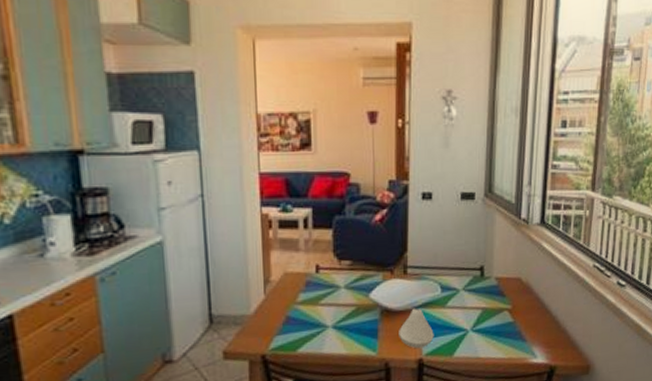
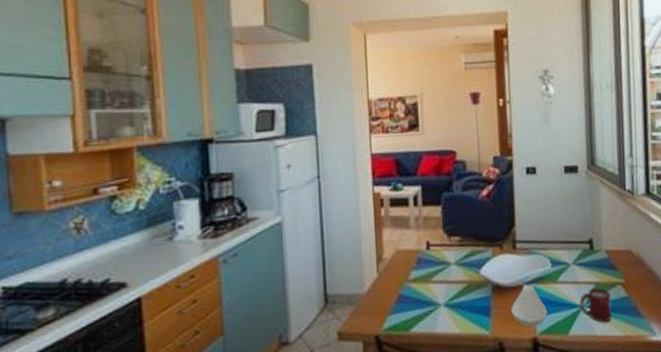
cup: none [466,313,497,345] -> present [579,288,612,322]

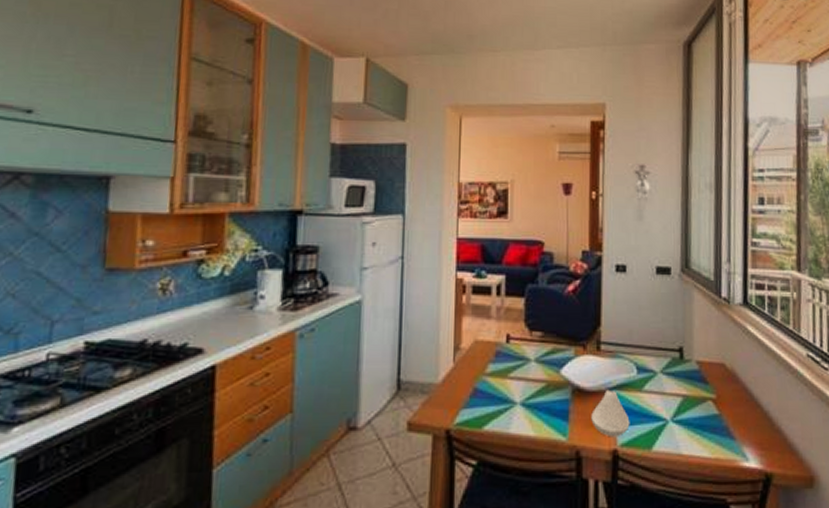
cup: present [579,288,612,322] -> none [665,402,701,440]

